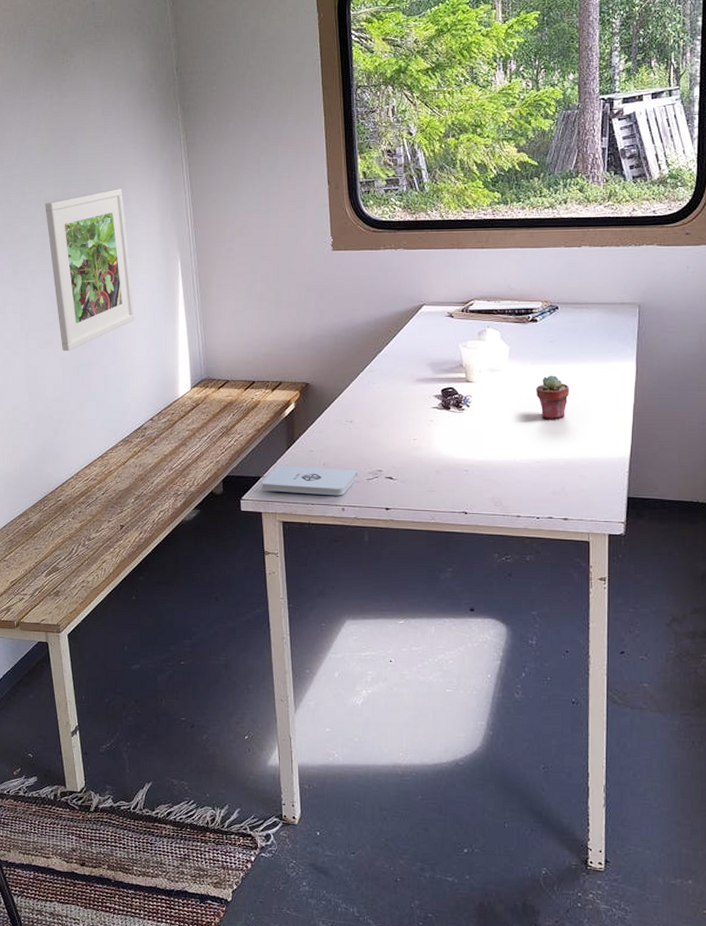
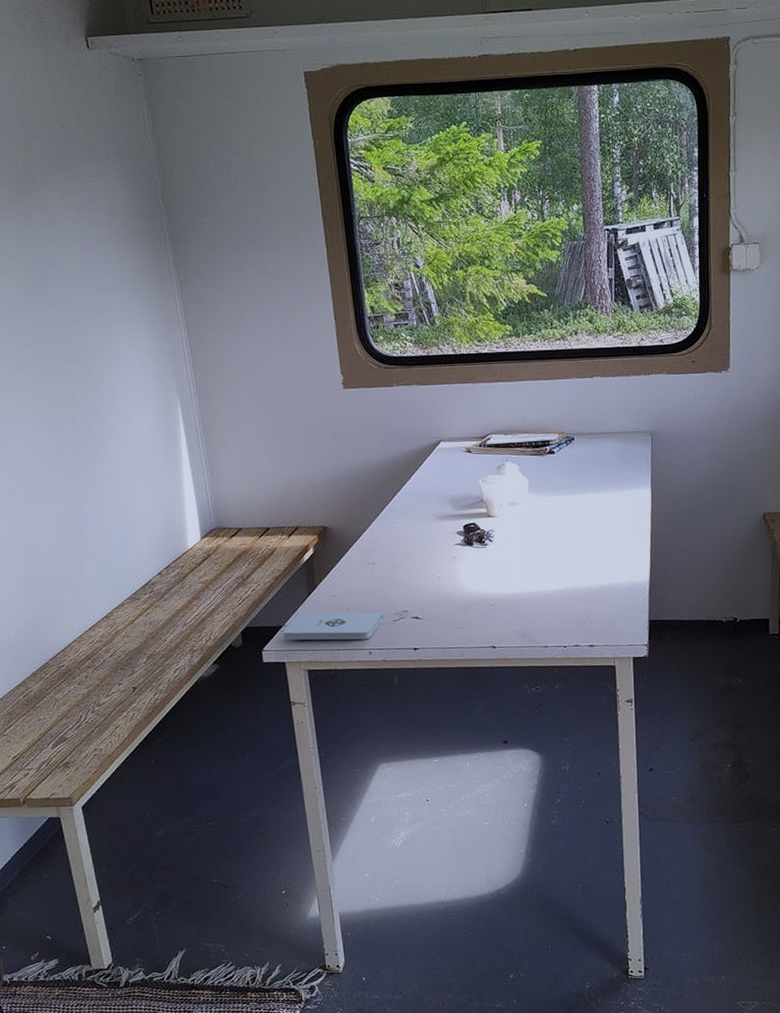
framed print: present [45,188,135,352] -> none [22,329,134,507]
potted succulent: present [536,375,570,419] -> none [557,505,590,549]

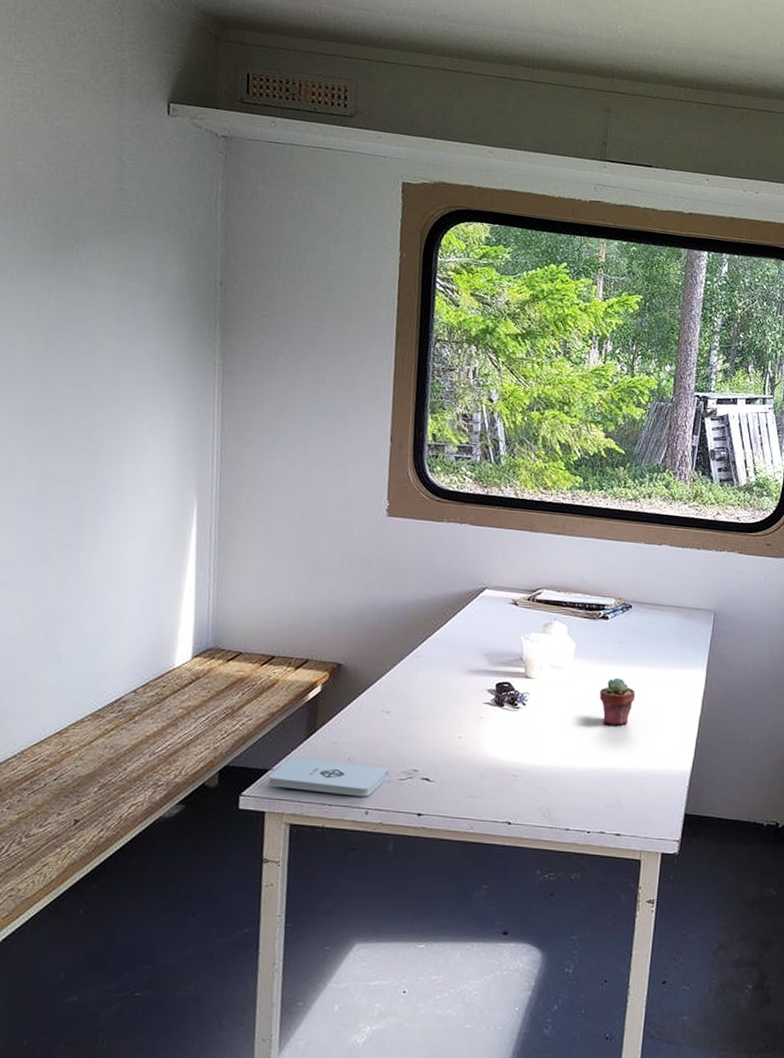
potted succulent: none [557,505,590,549] -> present [599,677,636,726]

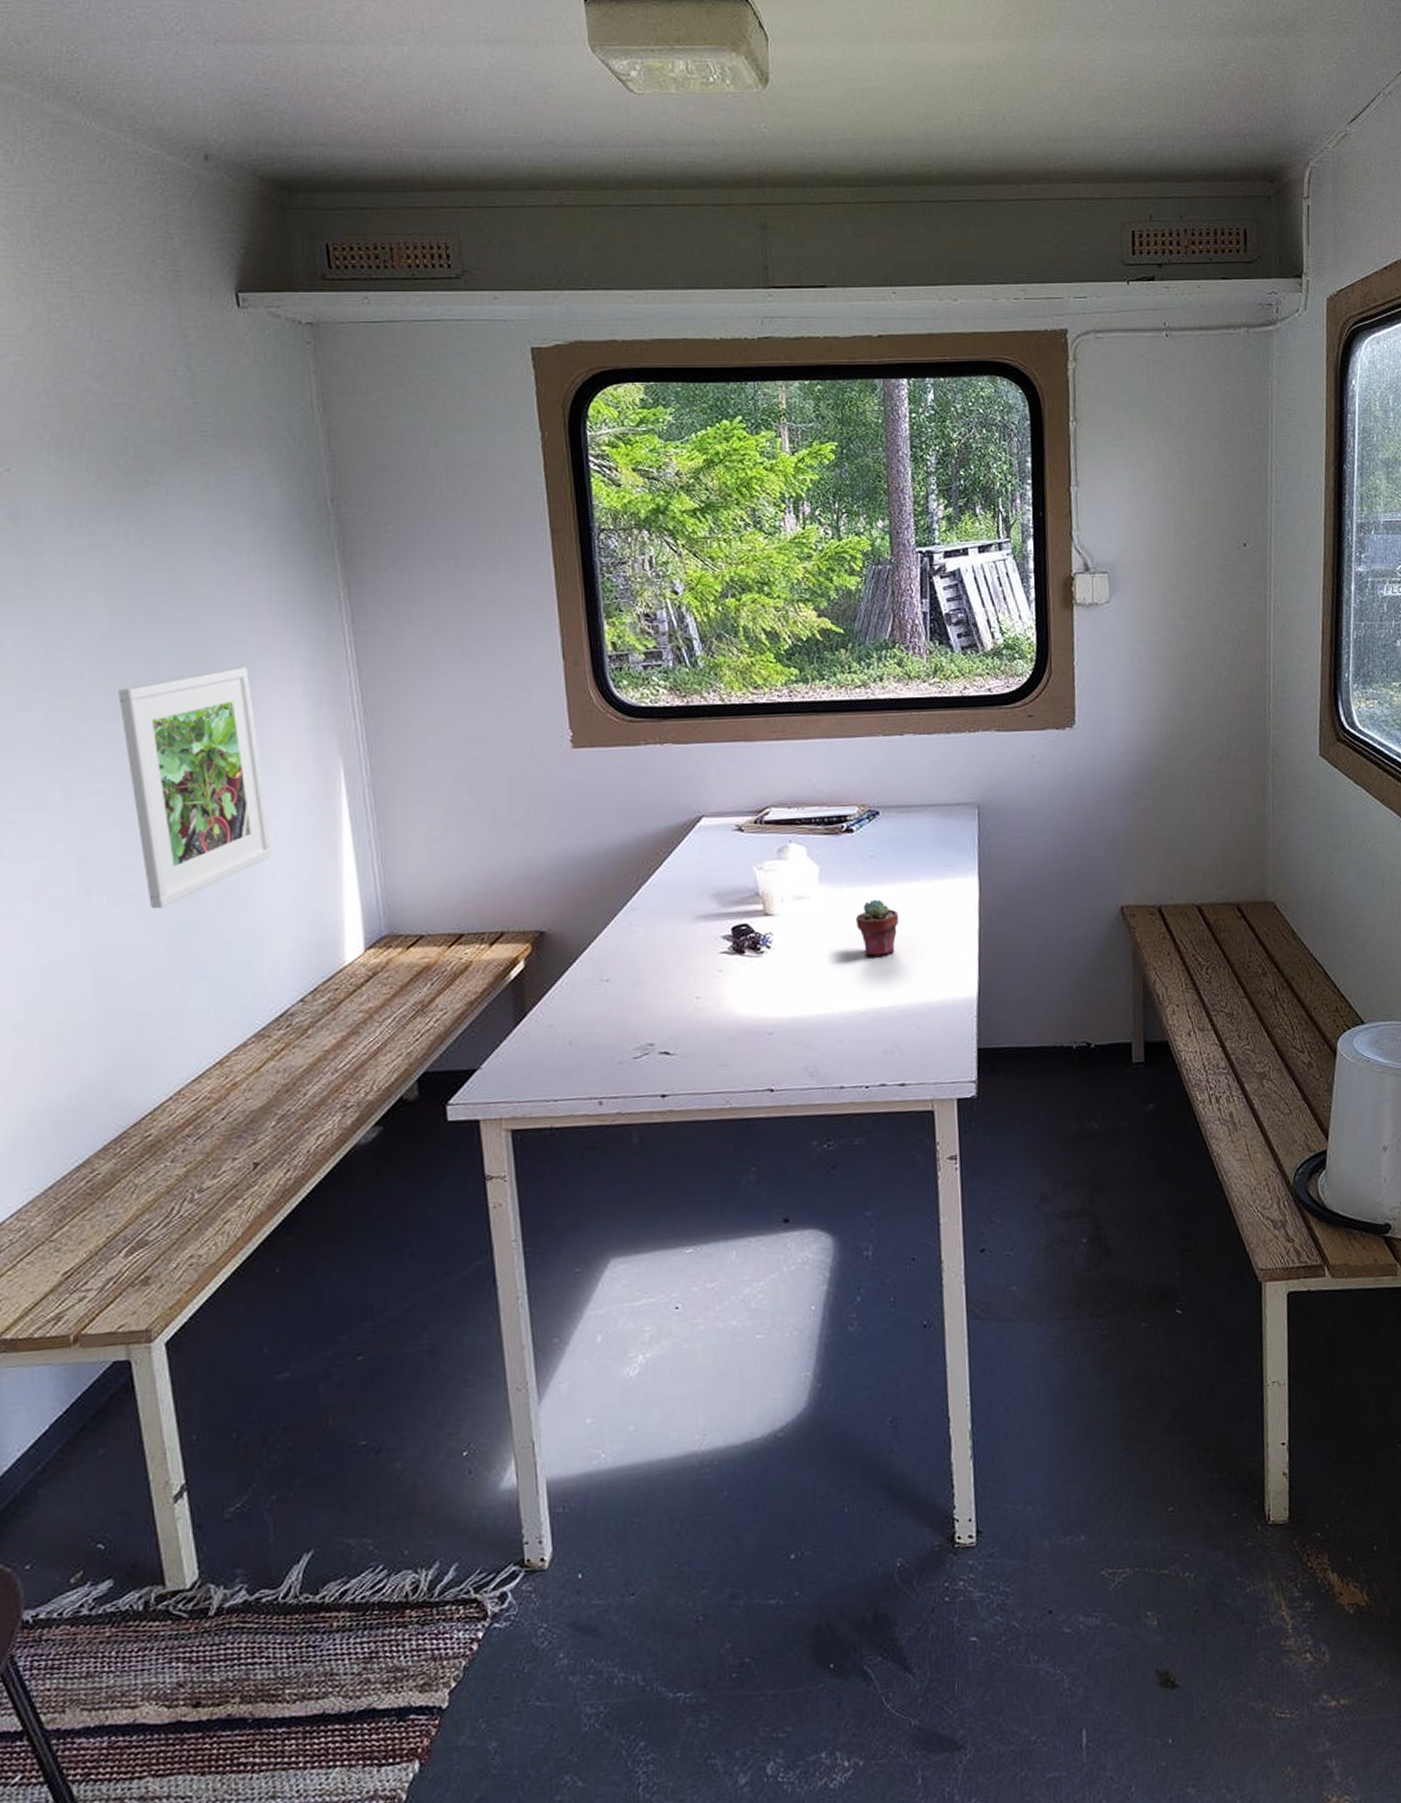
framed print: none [21,409,132,599] -> present [118,667,273,909]
notepad: present [268,757,389,797] -> none [477,1046,620,1089]

